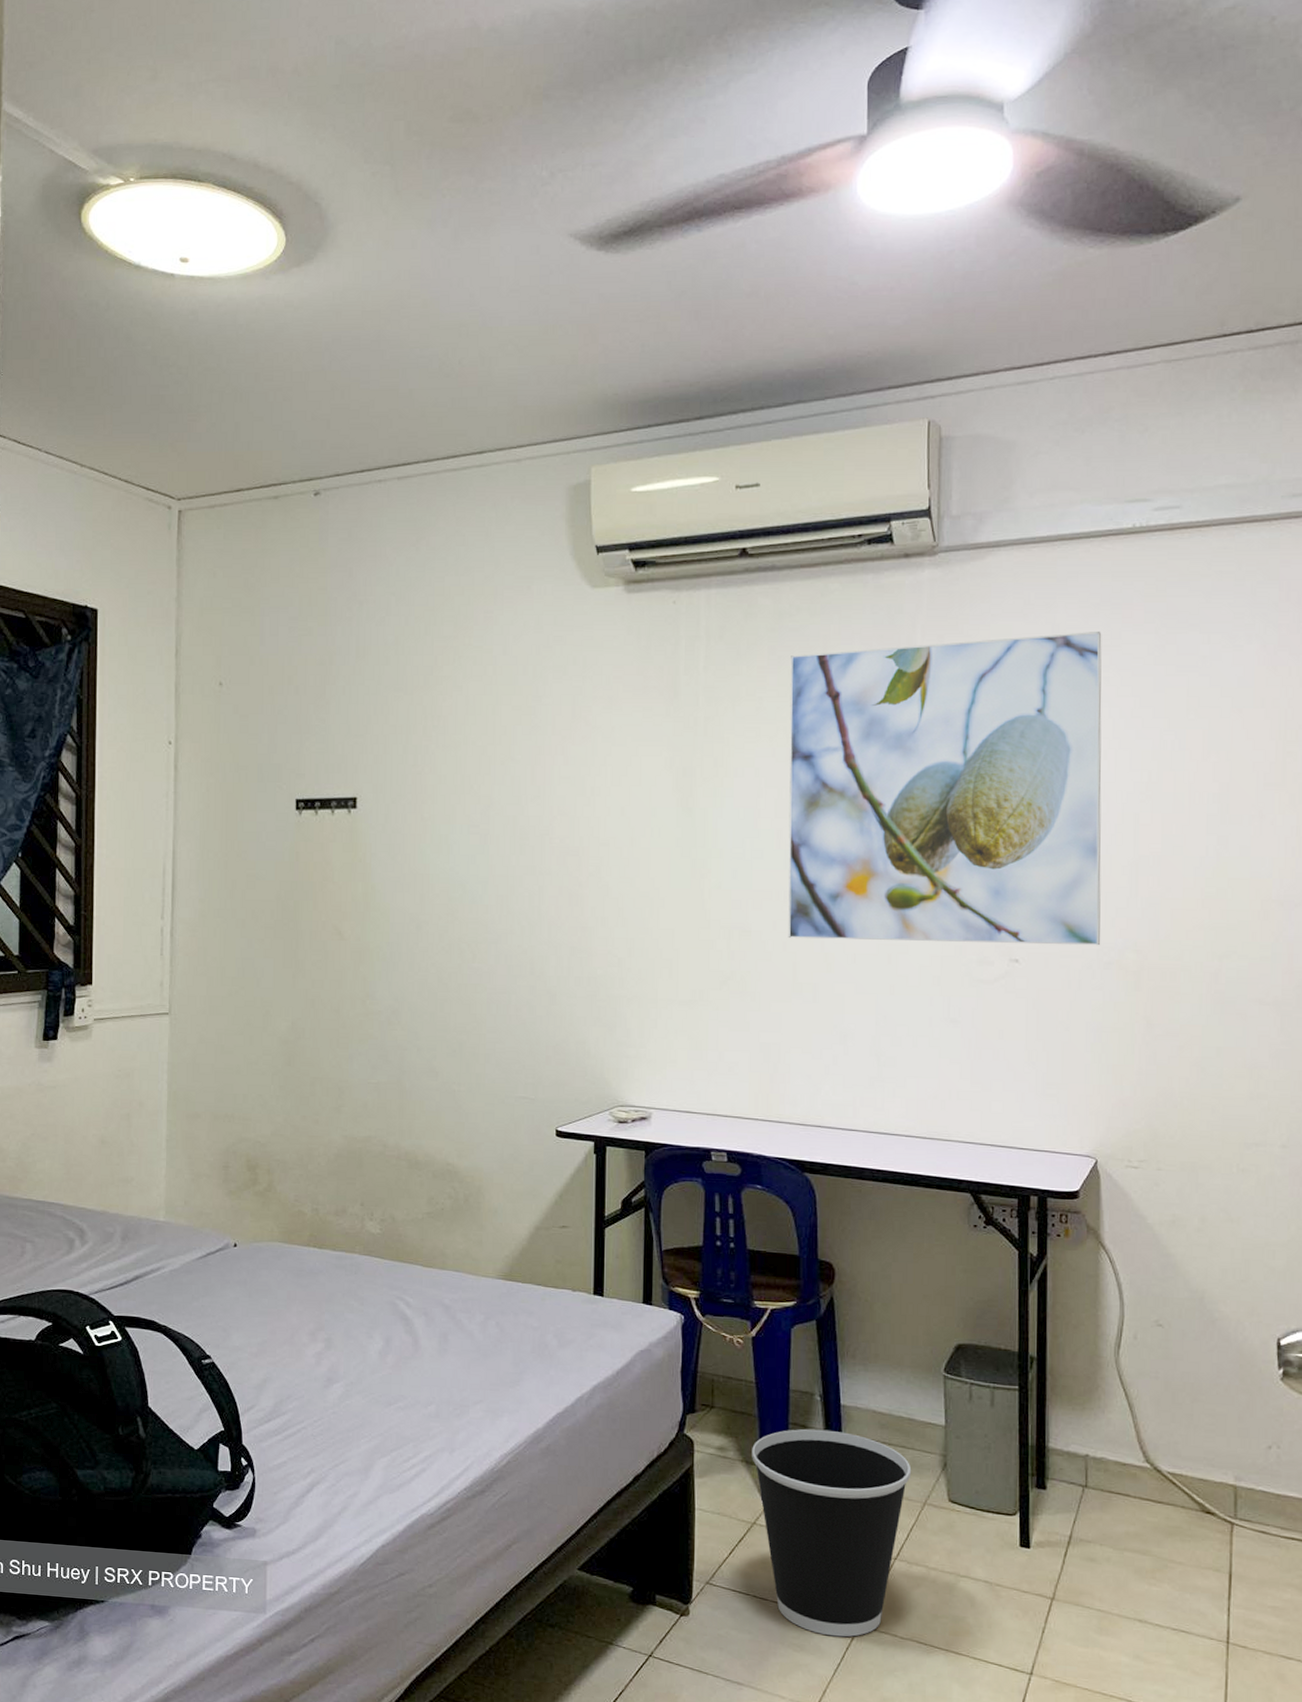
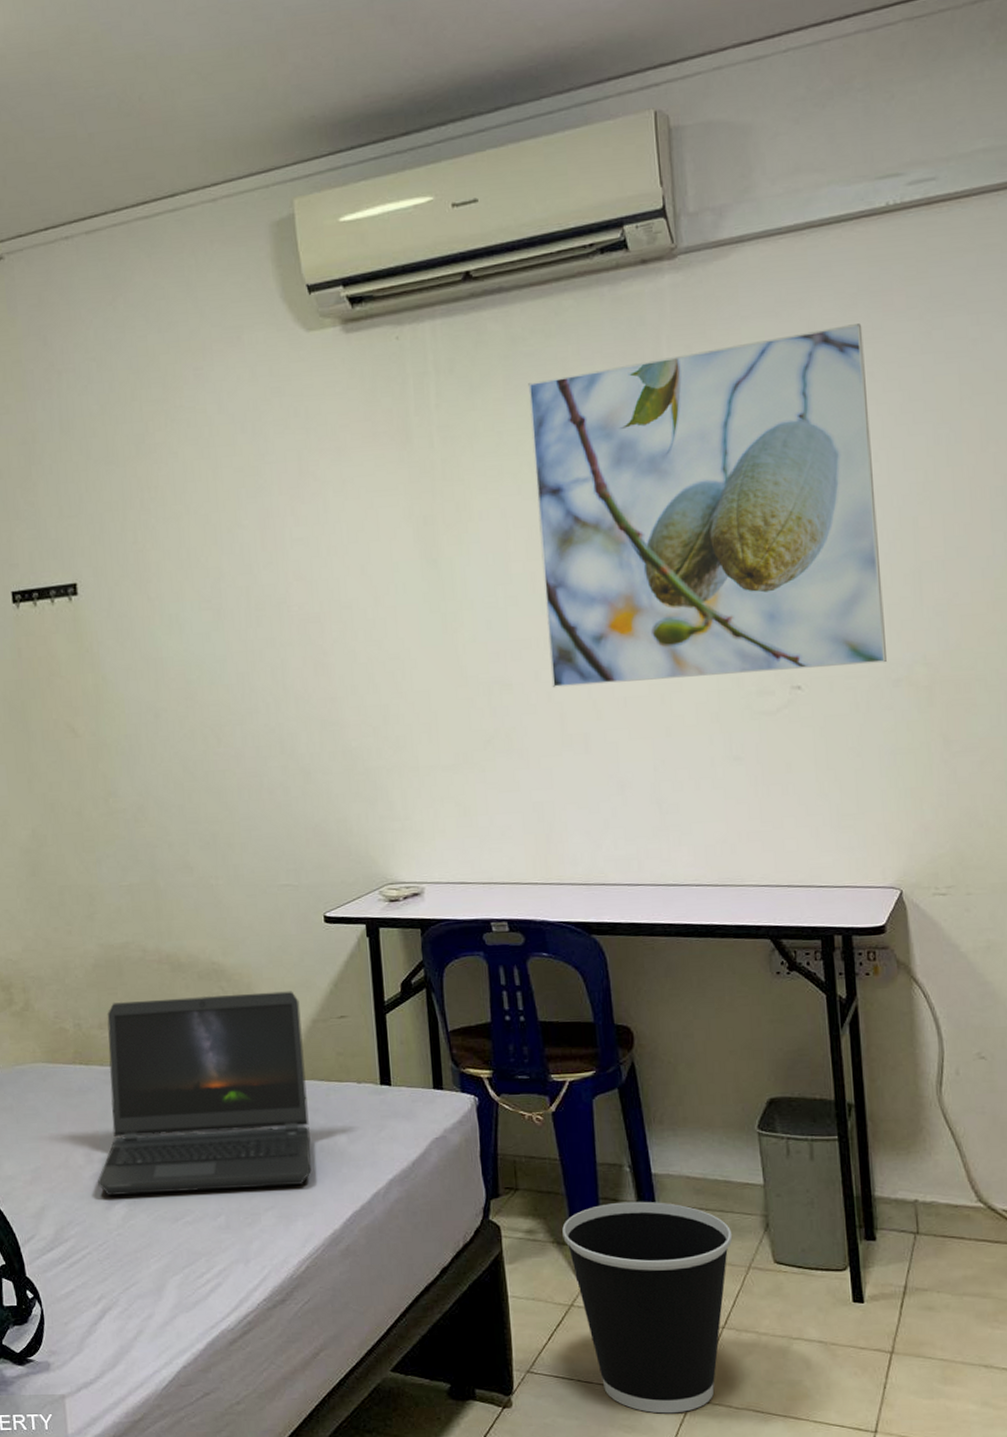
laptop computer: none [319,1191,525,1383] -> present [98,991,311,1195]

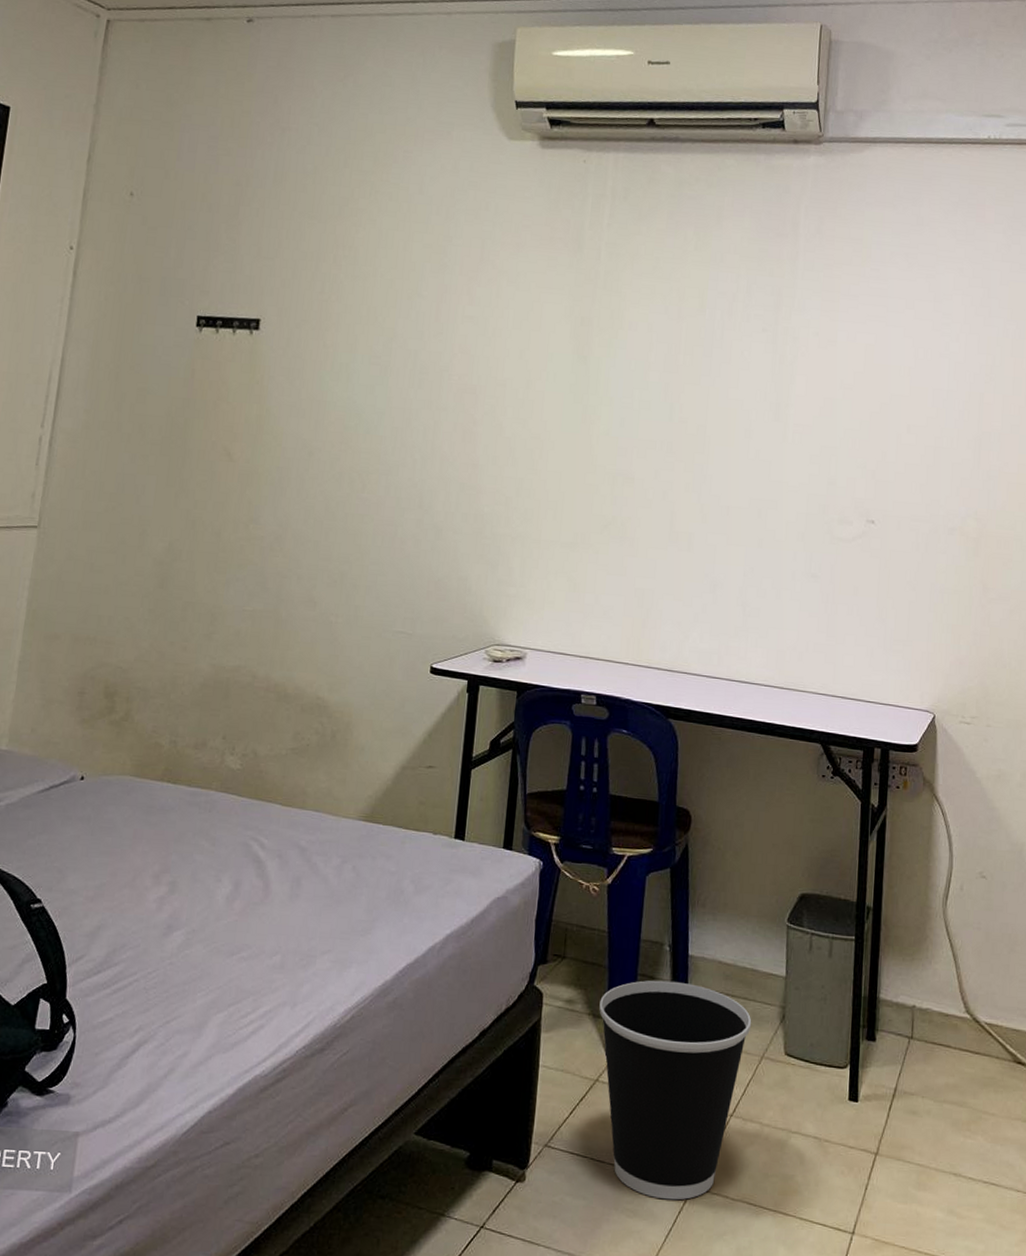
laptop computer: present [98,991,311,1195] -> none [160,724,393,931]
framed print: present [528,324,888,688] -> none [668,221,959,513]

